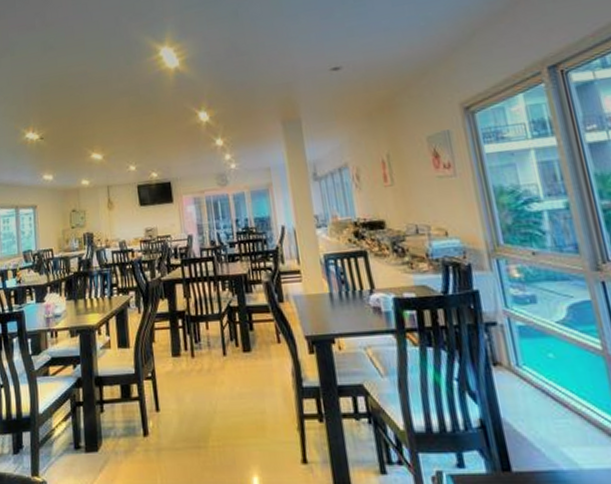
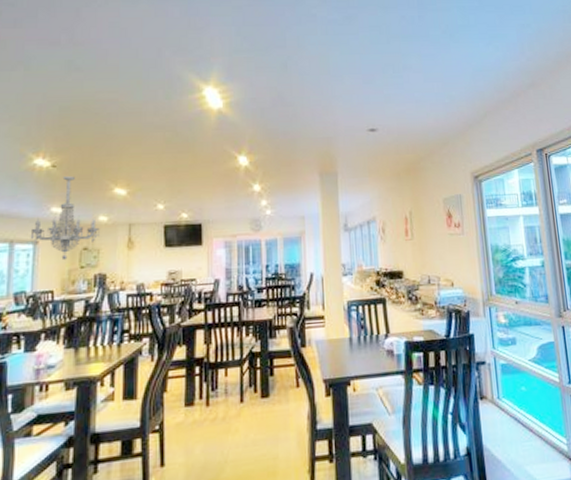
chandelier: none [30,146,84,222] -> present [30,176,100,261]

